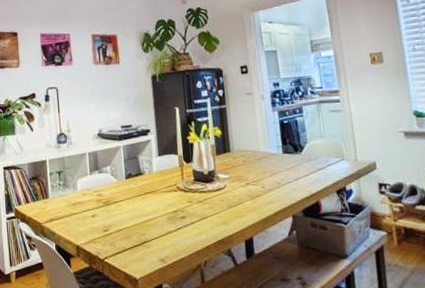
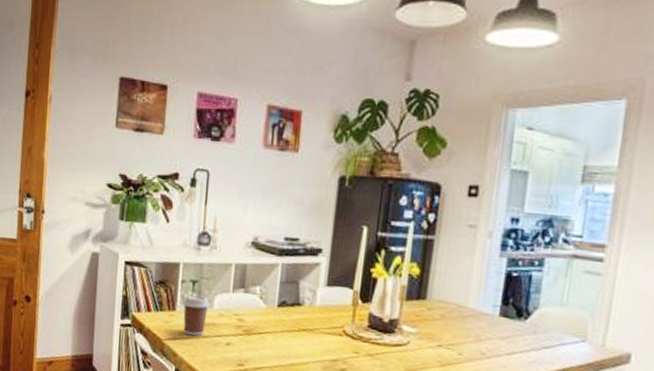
coffee cup: none [53,182,74,216] -> present [183,295,210,336]

